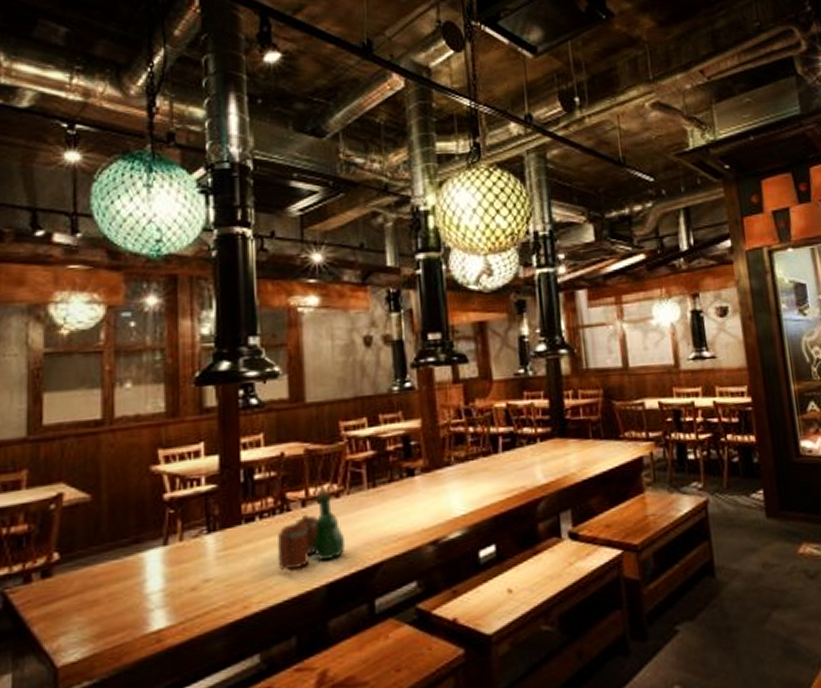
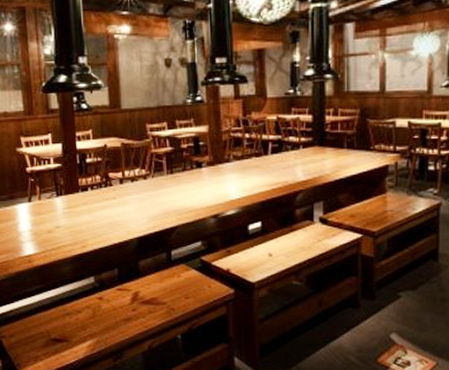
tavern set: present [277,488,346,571] -> none [103,172,151,226]

